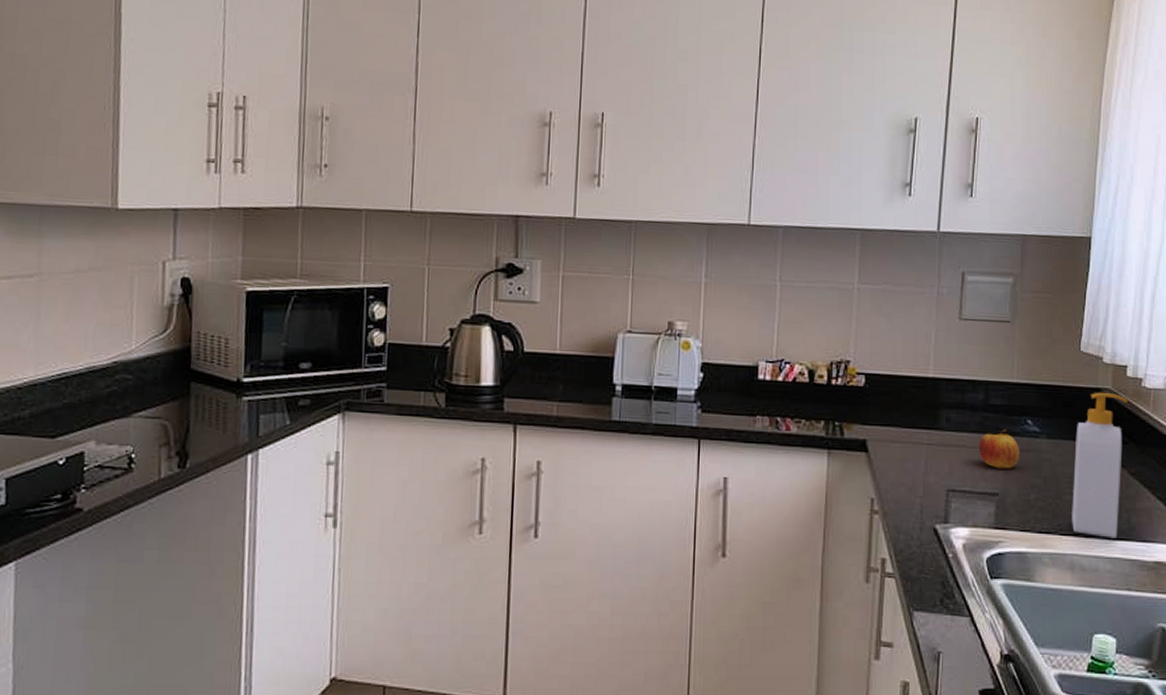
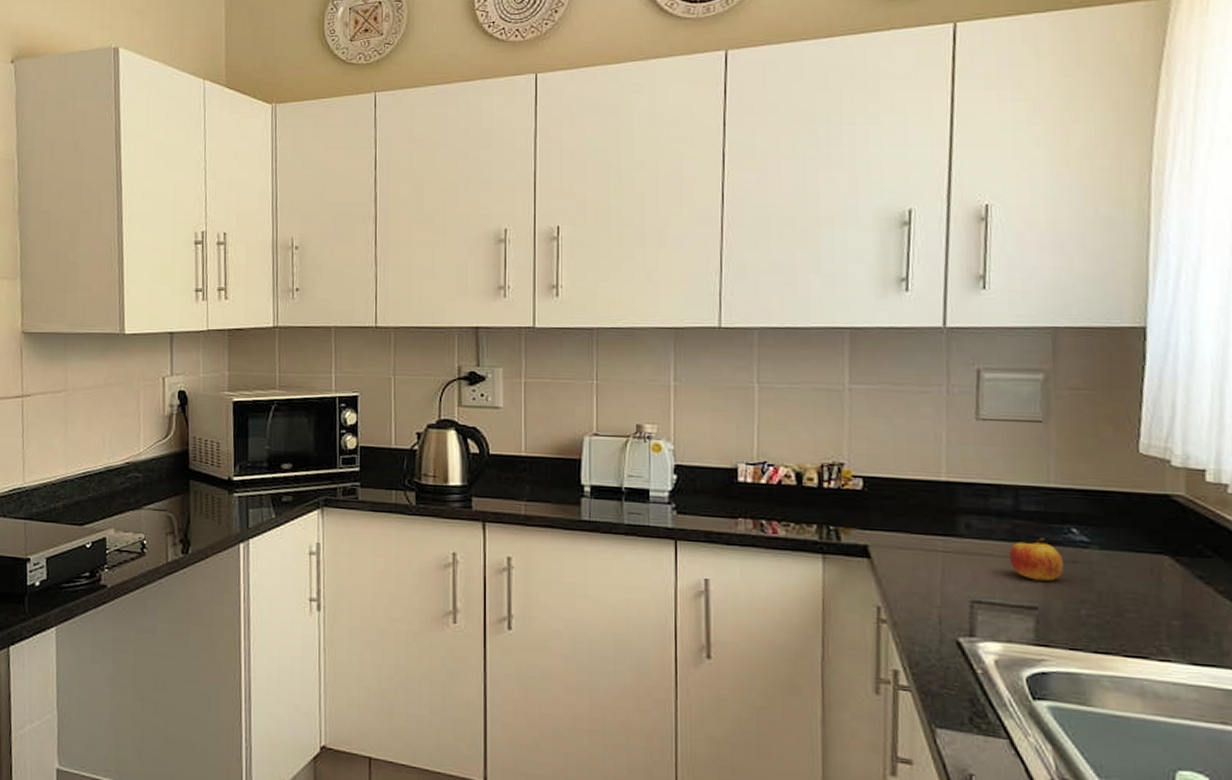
soap bottle: present [1072,392,1127,538] -> none [1137,498,1208,664]

